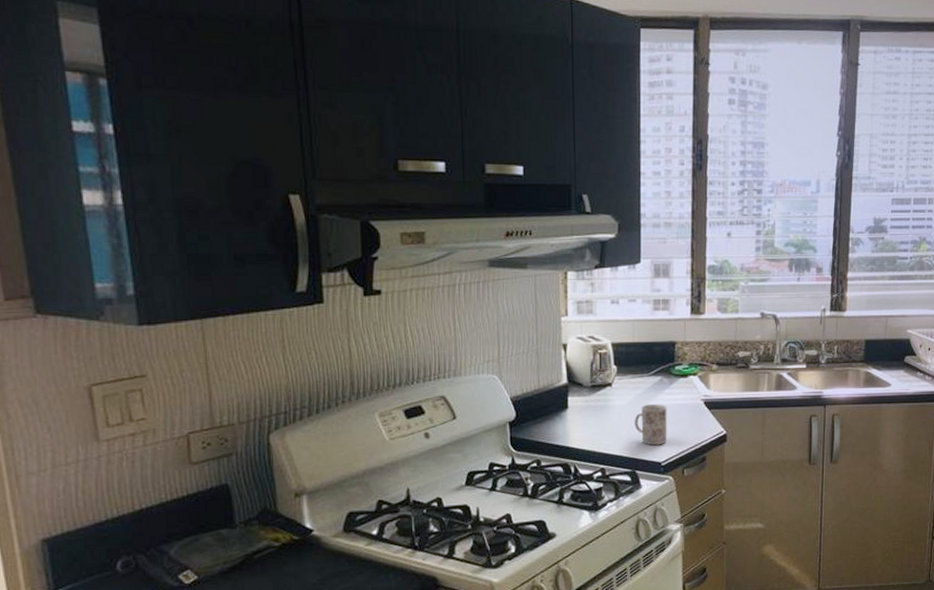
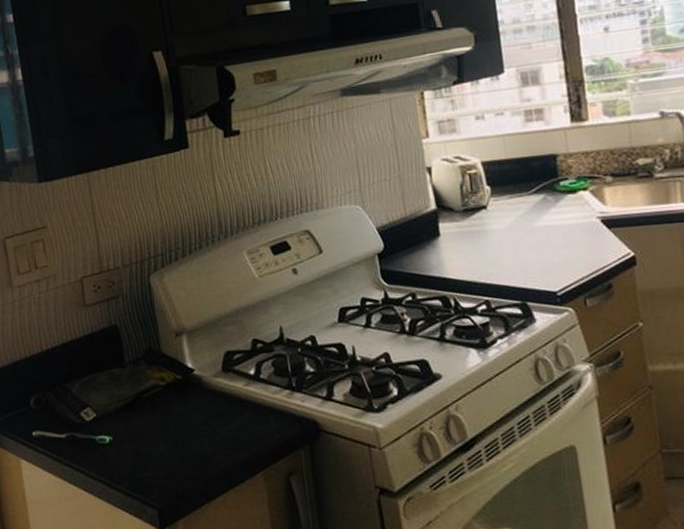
mug: present [634,404,667,446] -> none [517,225,560,273]

